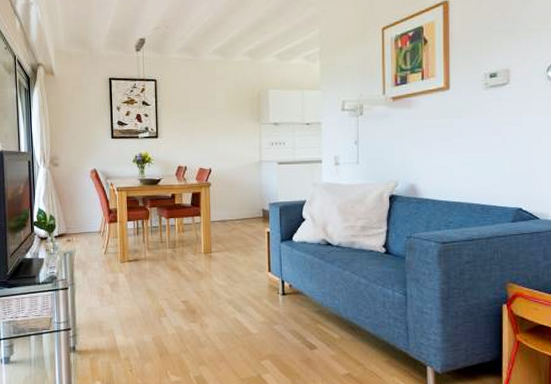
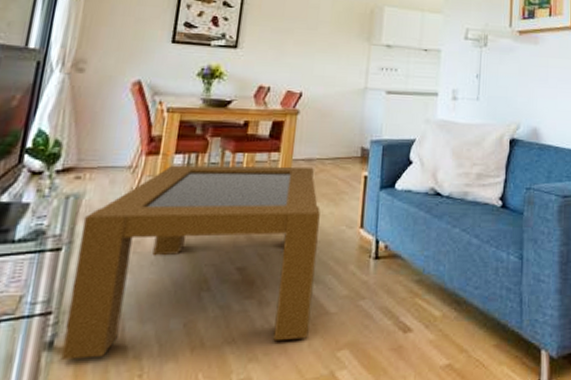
coffee table: none [77,226,239,358] -> present [60,165,320,360]

